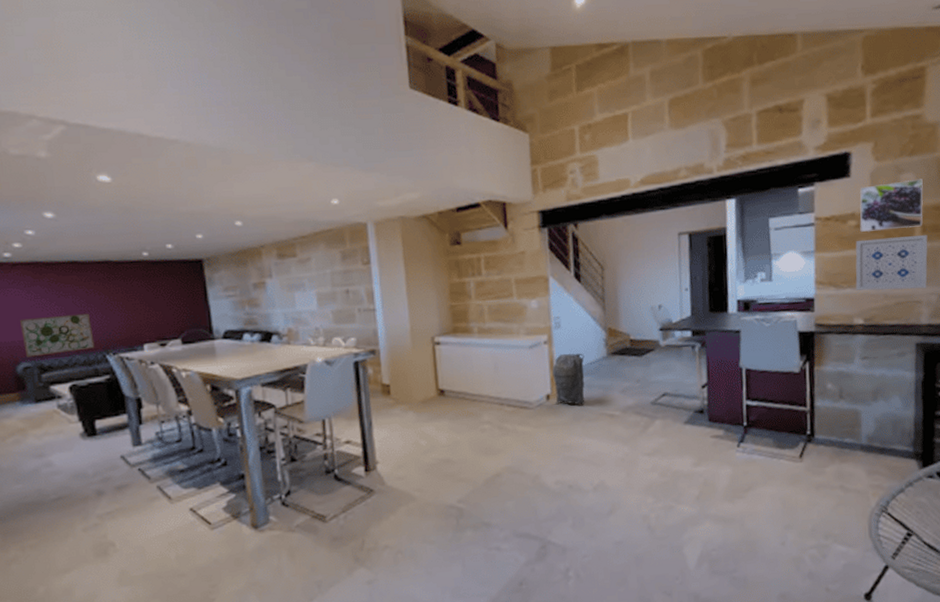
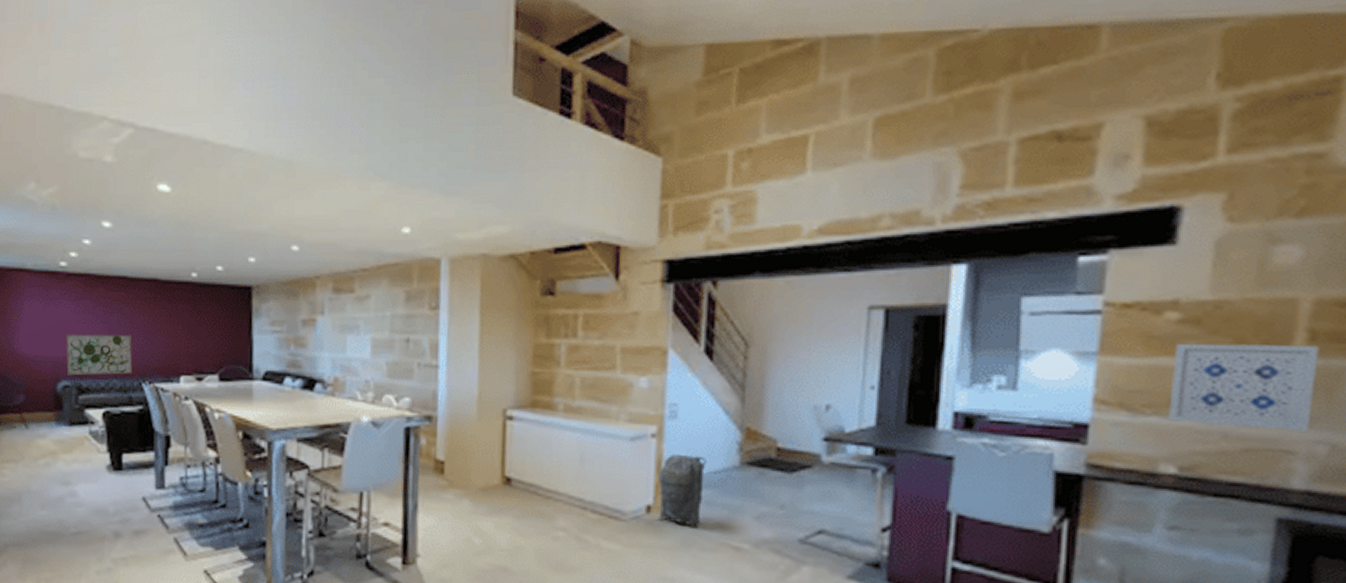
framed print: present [860,179,923,233] -> none [1186,255,1319,333]

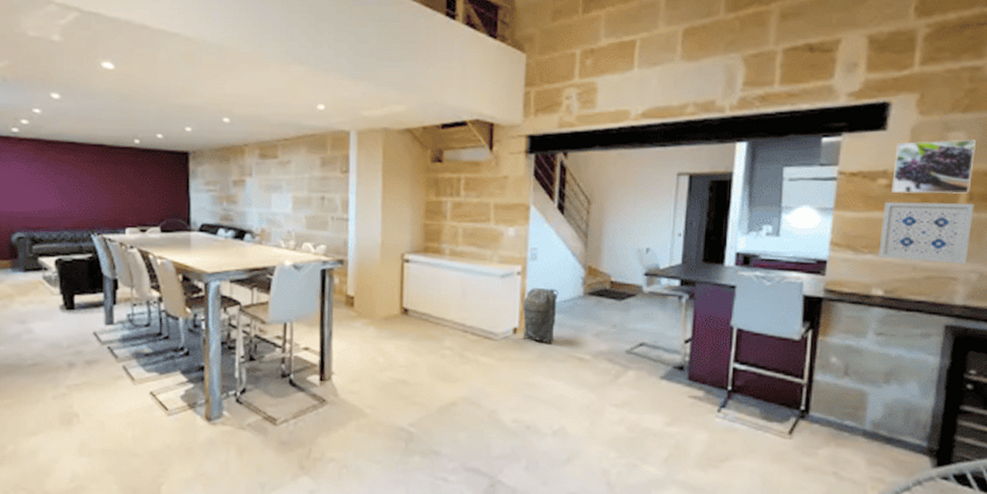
wall art: present [66,334,133,376] -> none [19,191,82,228]
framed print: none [1186,255,1319,333] -> present [891,139,976,195]

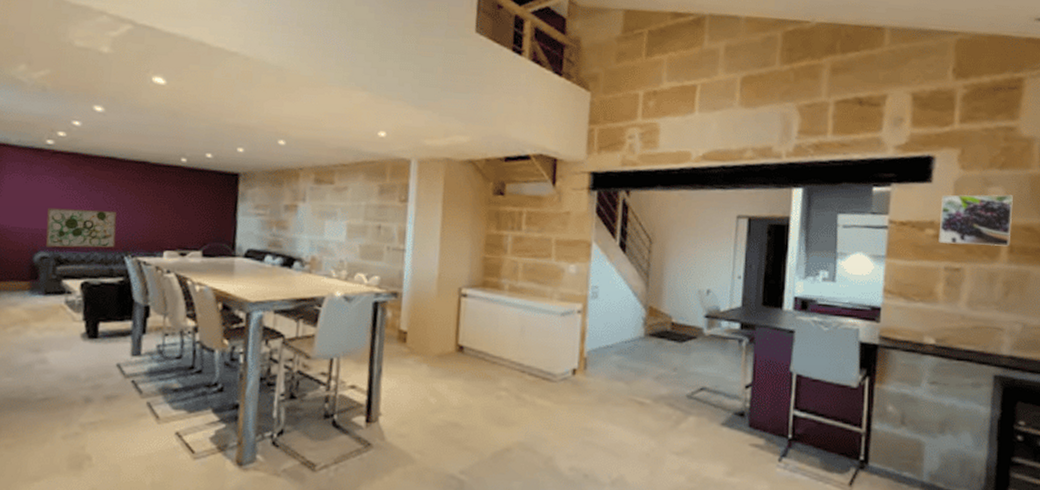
wall art: none [19,191,82,228] -> present [46,207,117,248]
buddha head: present [521,287,559,344] -> none [580,326,620,386]
wall art: present [878,201,974,265] -> none [929,251,1015,315]

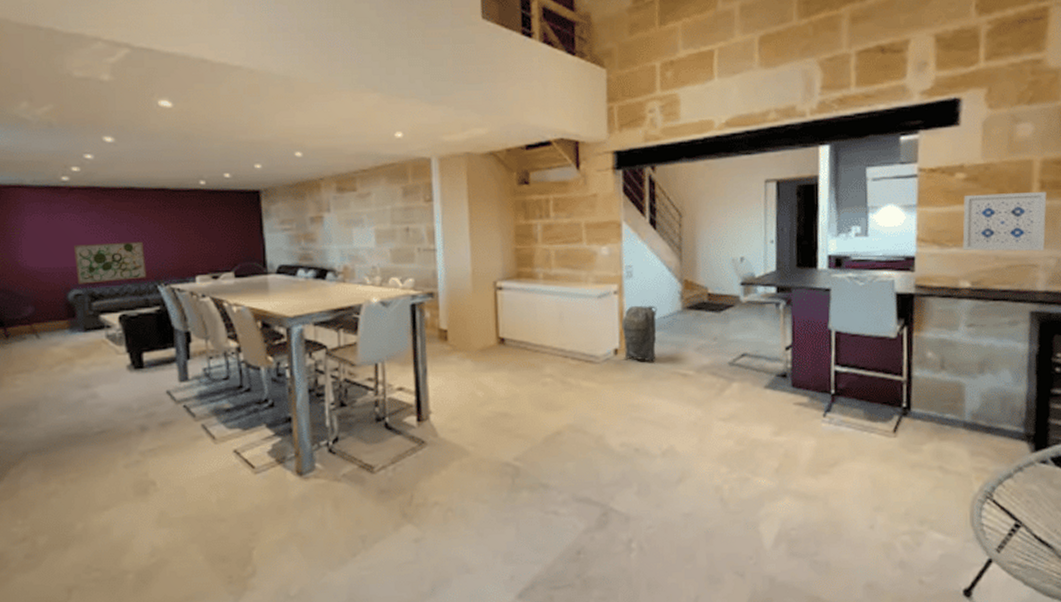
buddha head: none [580,326,620,386] -> present [622,305,657,362]
wall art: none [929,251,1015,315] -> present [962,191,1047,252]
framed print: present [939,194,1013,247] -> none [969,129,1043,187]

